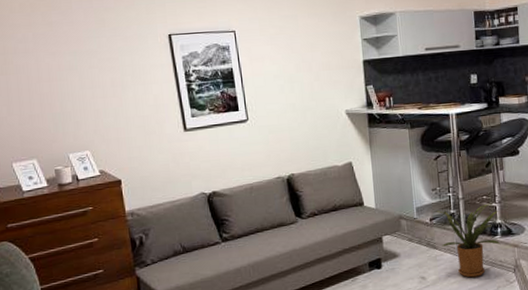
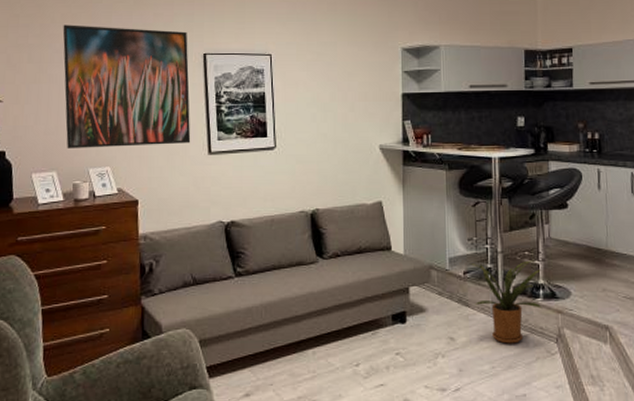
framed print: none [23,13,166,136] -> present [63,25,191,148]

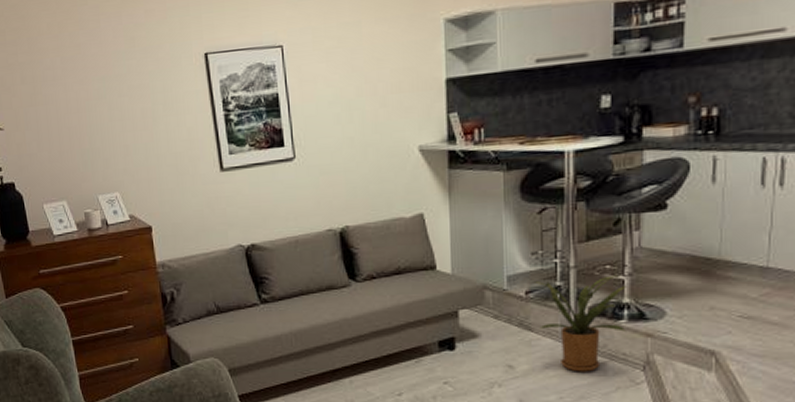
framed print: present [63,25,191,148] -> none [50,28,200,175]

